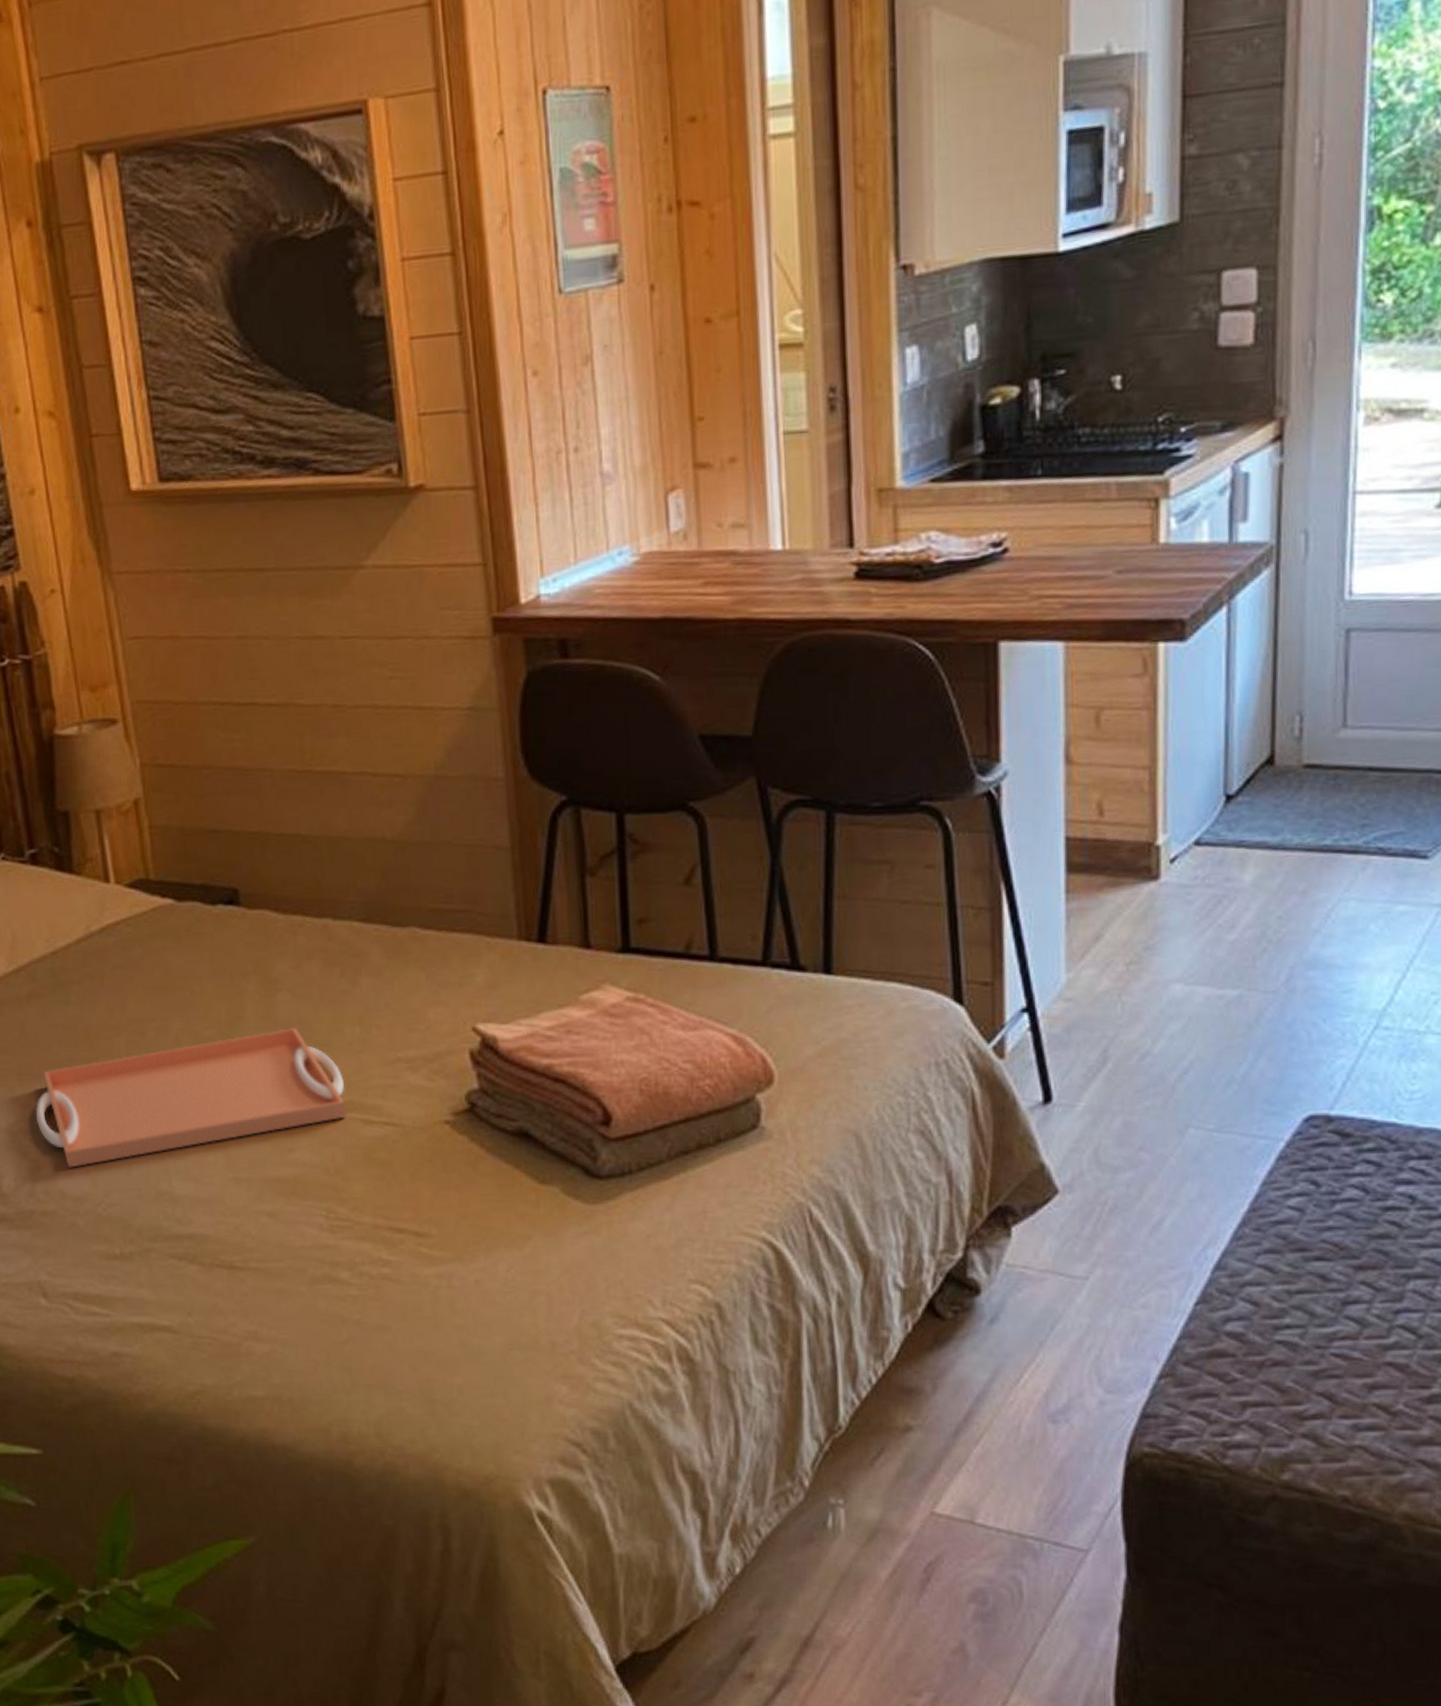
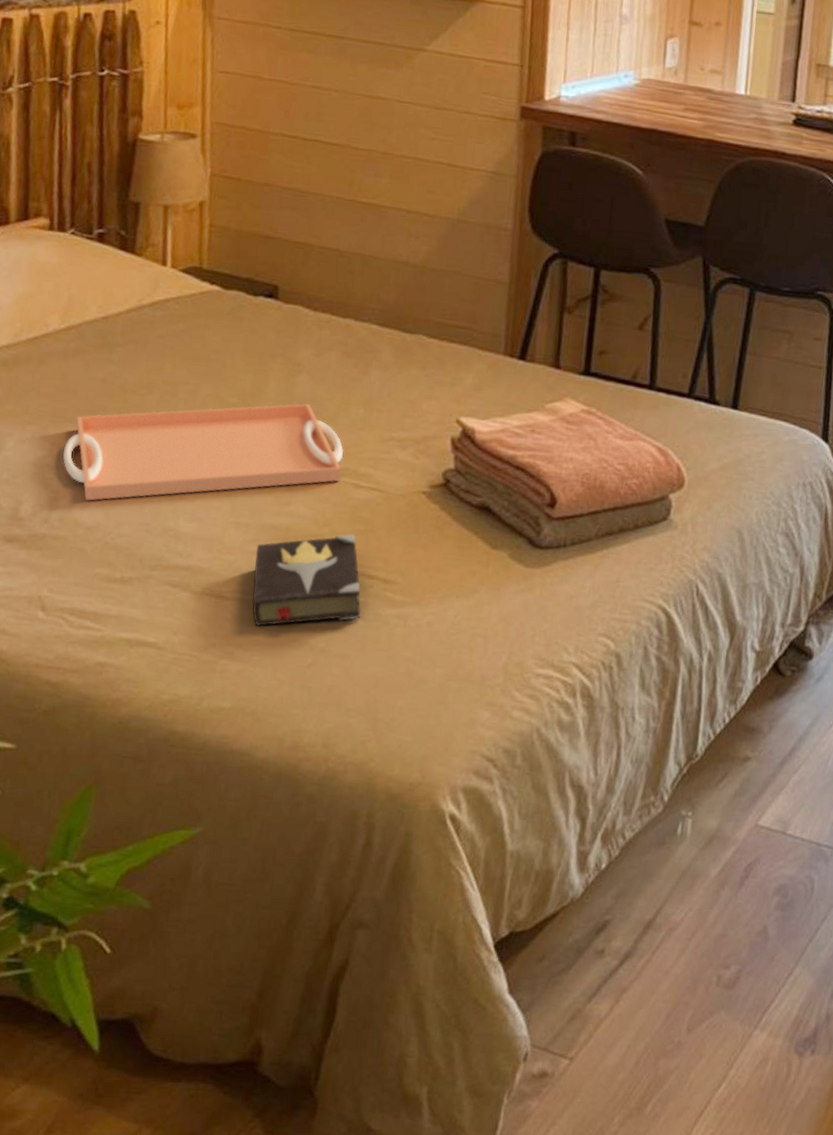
hardback book: none [263,1180,396,1298] -> present [252,534,361,626]

